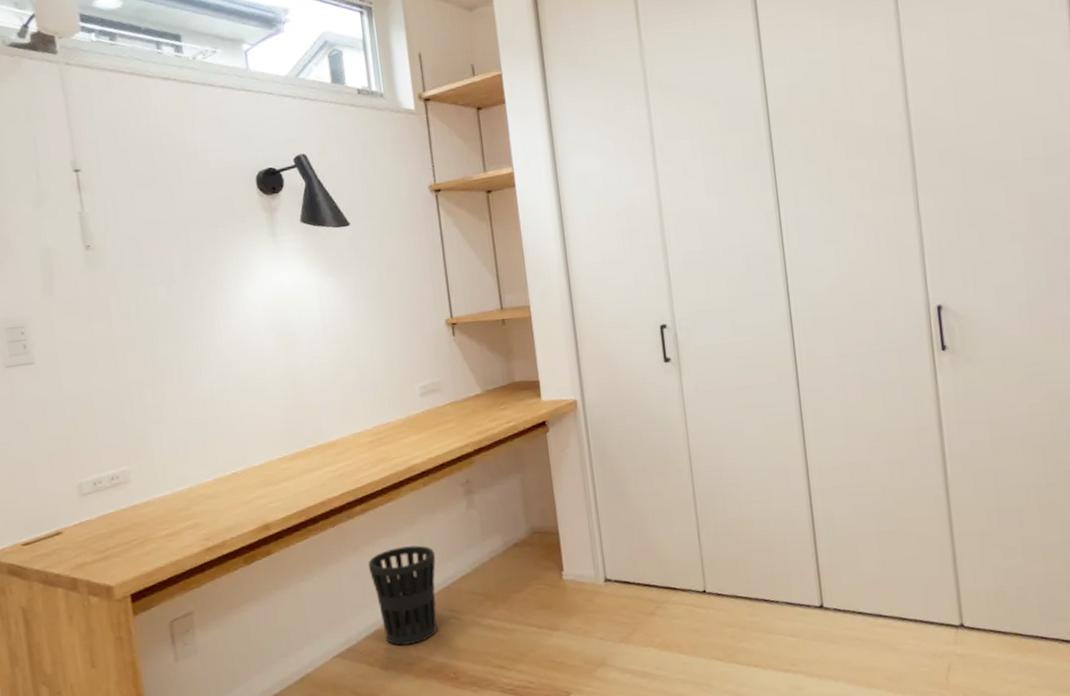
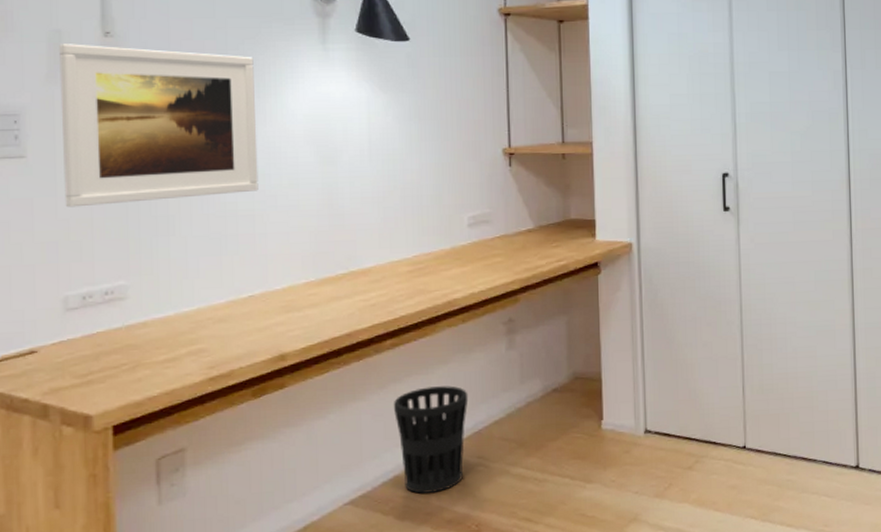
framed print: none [50,255,230,405] -> present [59,44,259,208]

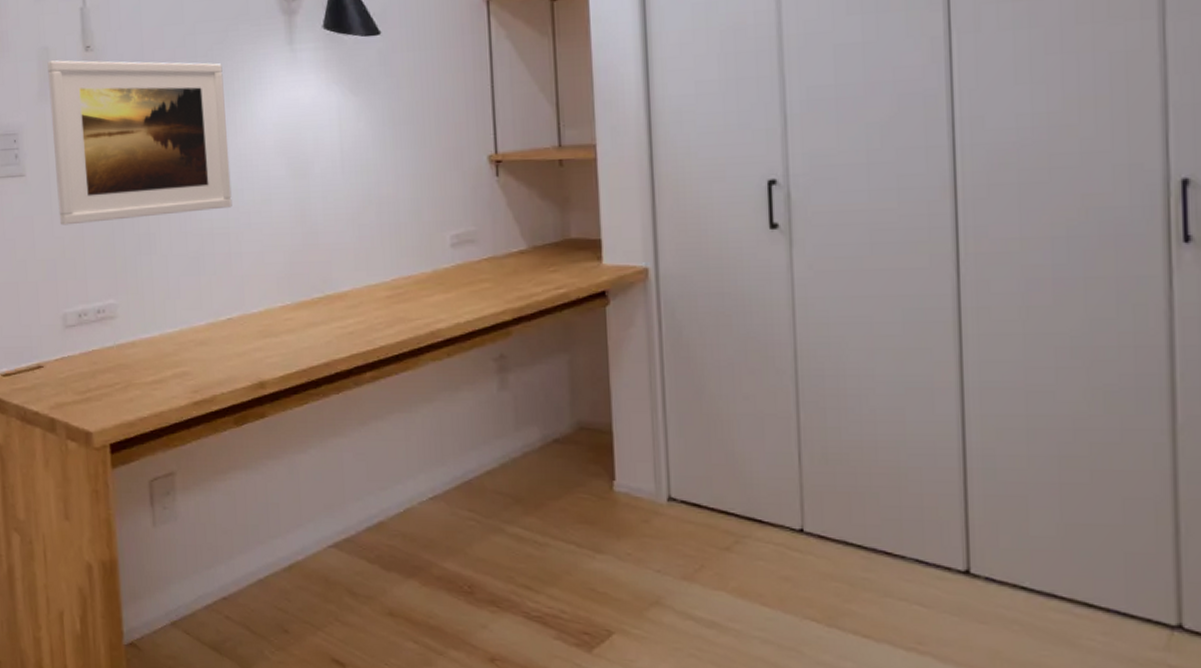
wastebasket: present [393,385,469,494] -> none [375,427,457,546]

